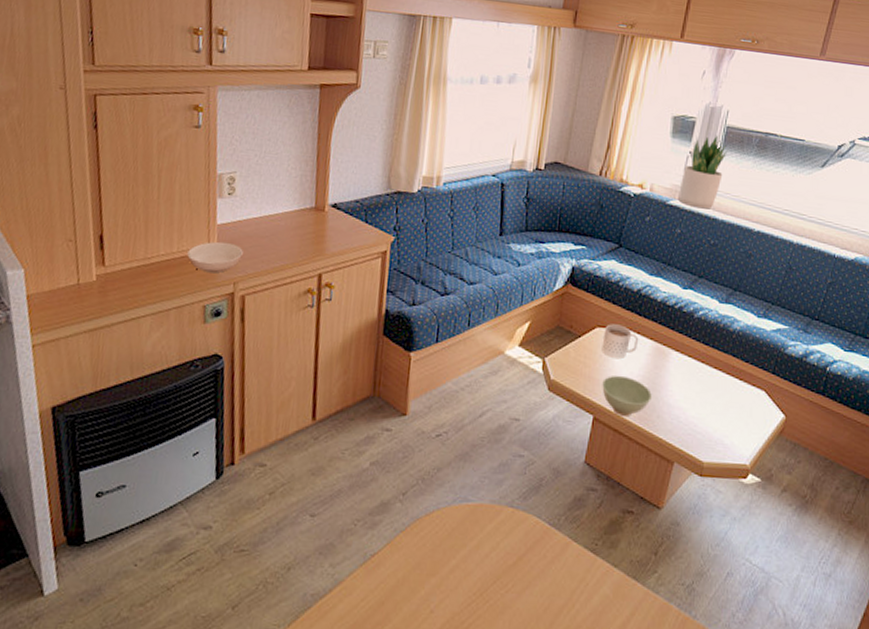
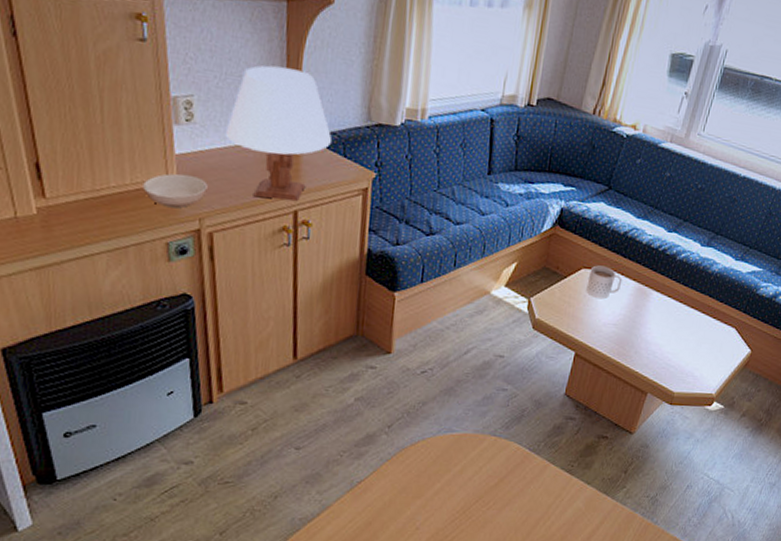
table lamp: none [261,143,355,266] -> present [225,65,331,202]
bowl: present [602,375,652,416] -> none [584,314,631,352]
planter: present [678,135,728,209] -> none [670,76,723,153]

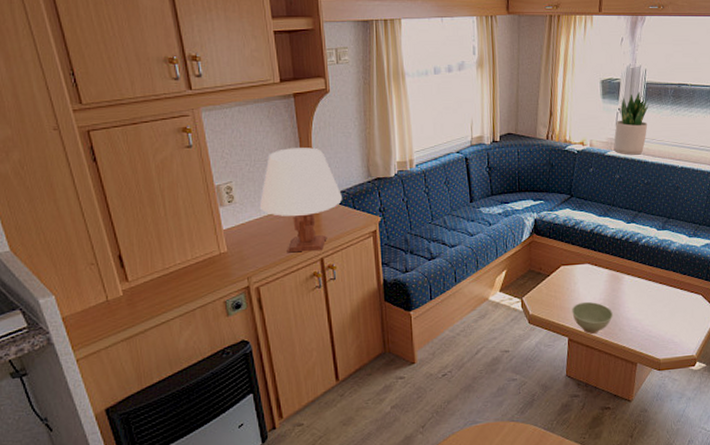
bowl: present [143,173,208,209] -> none [201,244,251,273]
bowl: none [584,314,631,352] -> present [572,301,613,334]
mug: present [586,265,623,300] -> none [567,261,597,290]
planter: none [670,76,723,153] -> present [614,91,650,155]

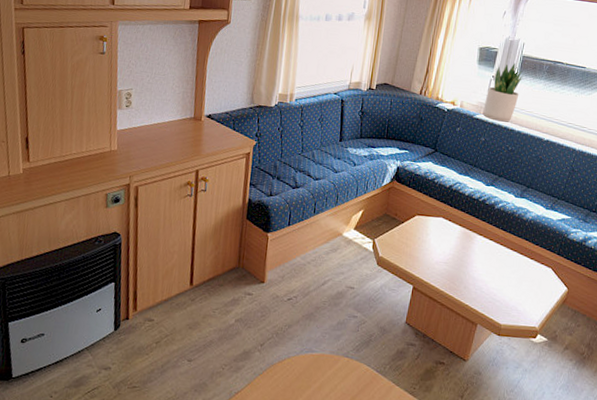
table lamp: present [259,147,342,253] -> none [151,67,225,164]
bowl: present [572,301,613,334] -> none [420,253,460,287]

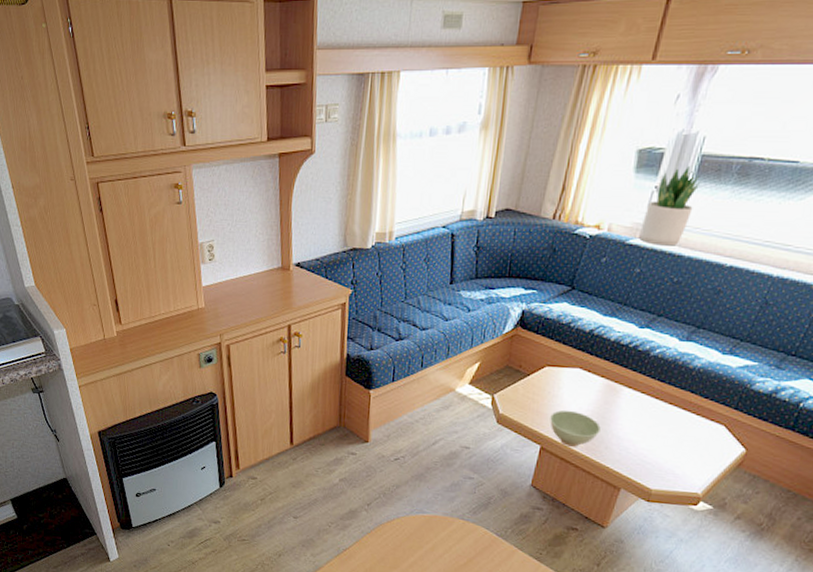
bowl: none [420,253,460,287] -> present [550,410,601,447]

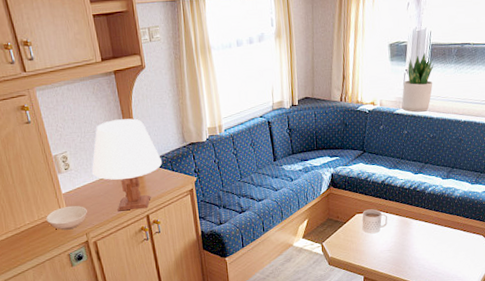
bowl: none [182,300,225,328] -> present [46,205,87,230]
table lamp: none [236,210,315,318] -> present [91,118,162,212]
mug: none [550,363,589,396] -> present [362,209,388,234]
bowl: present [550,410,601,447] -> none [366,244,403,272]

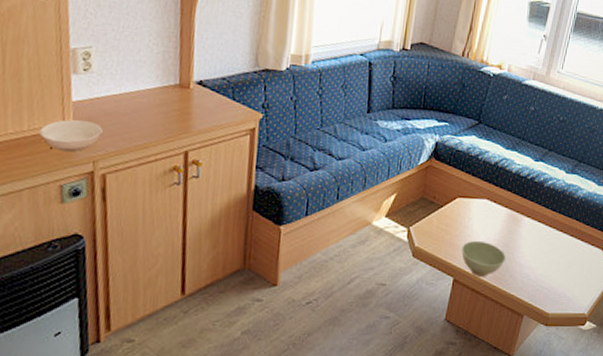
table lamp: present [91,118,162,212] -> none [121,18,221,143]
mug: present [362,209,388,234] -> none [462,194,495,227]
bowl: none [366,244,403,272] -> present [461,240,506,277]
planter: present [402,52,435,112] -> none [533,20,577,89]

